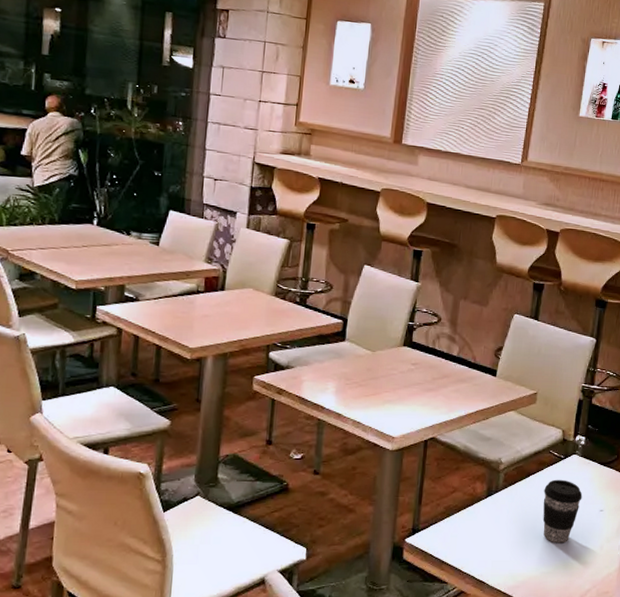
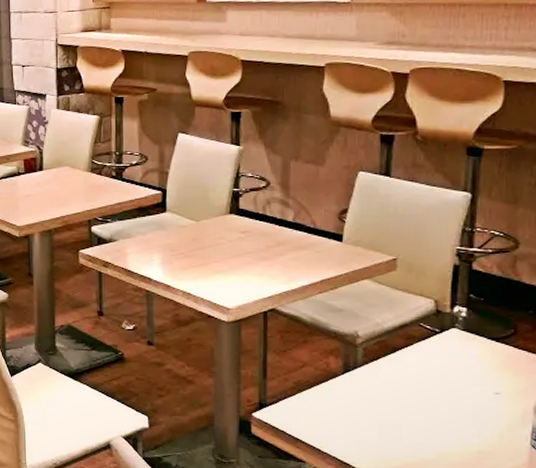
coffee cup: present [543,479,583,543] -> none [416,356,469,429]

